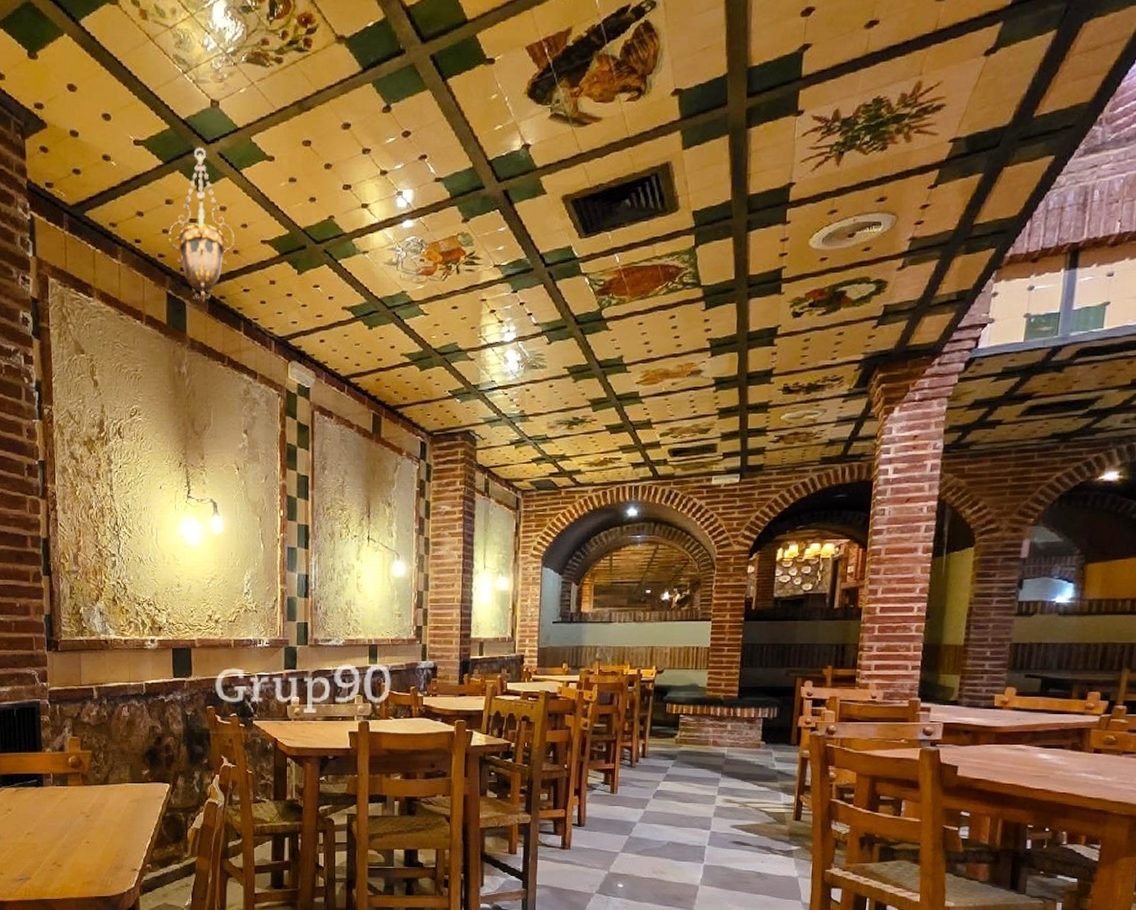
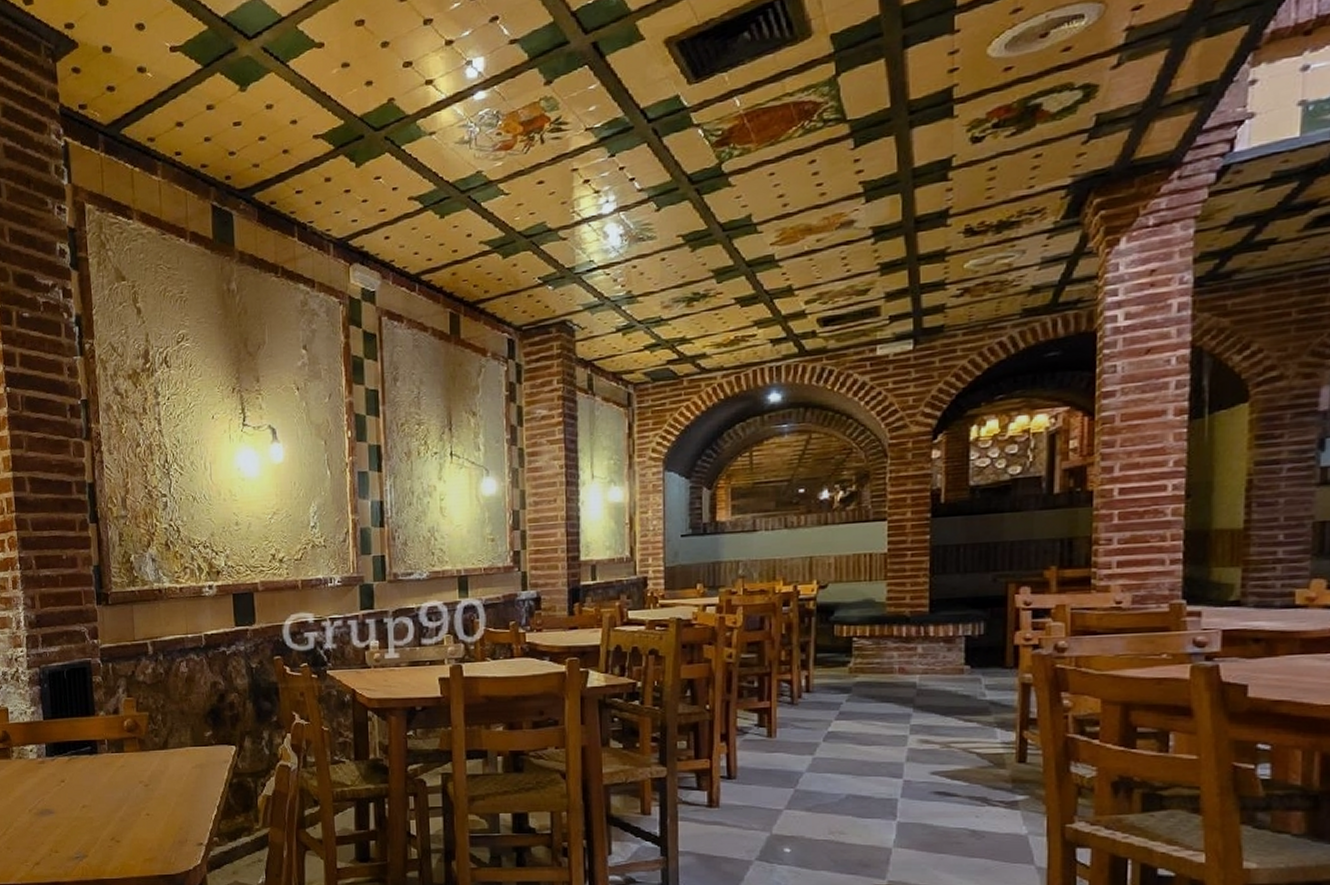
hanging lantern: present [169,147,234,302] -> none [211,44,283,211]

